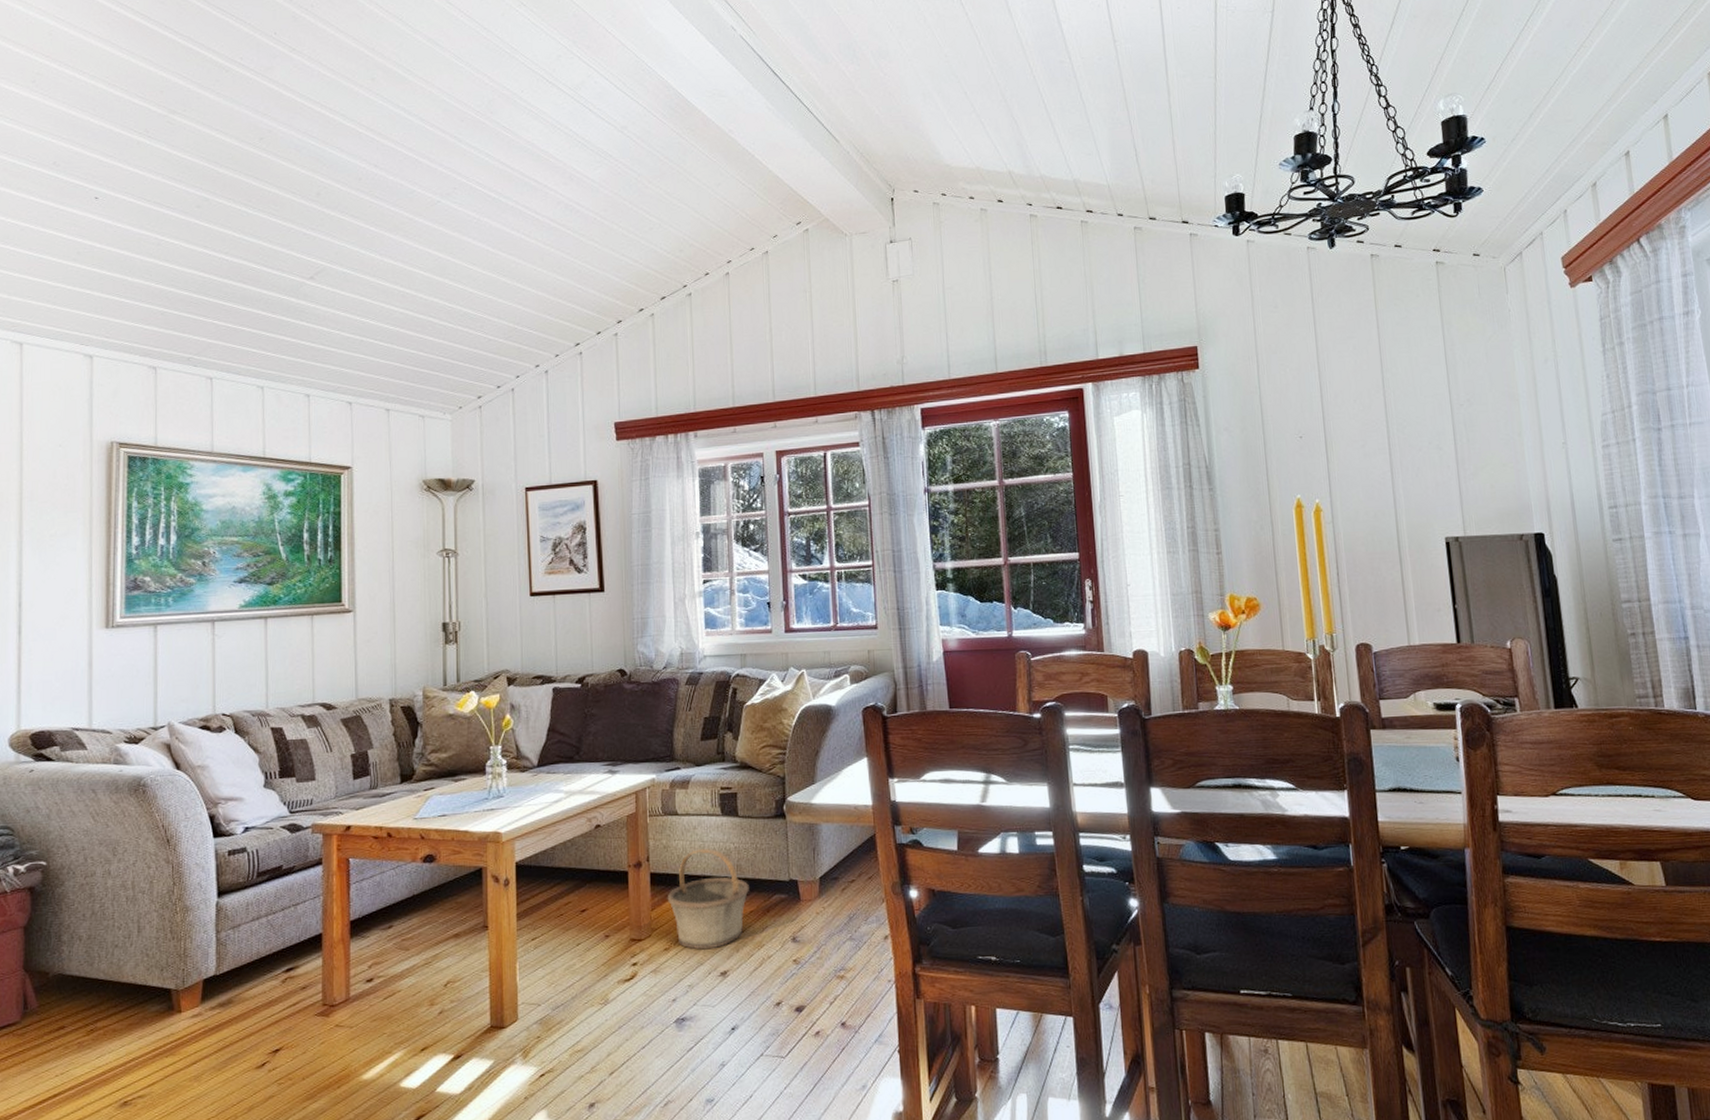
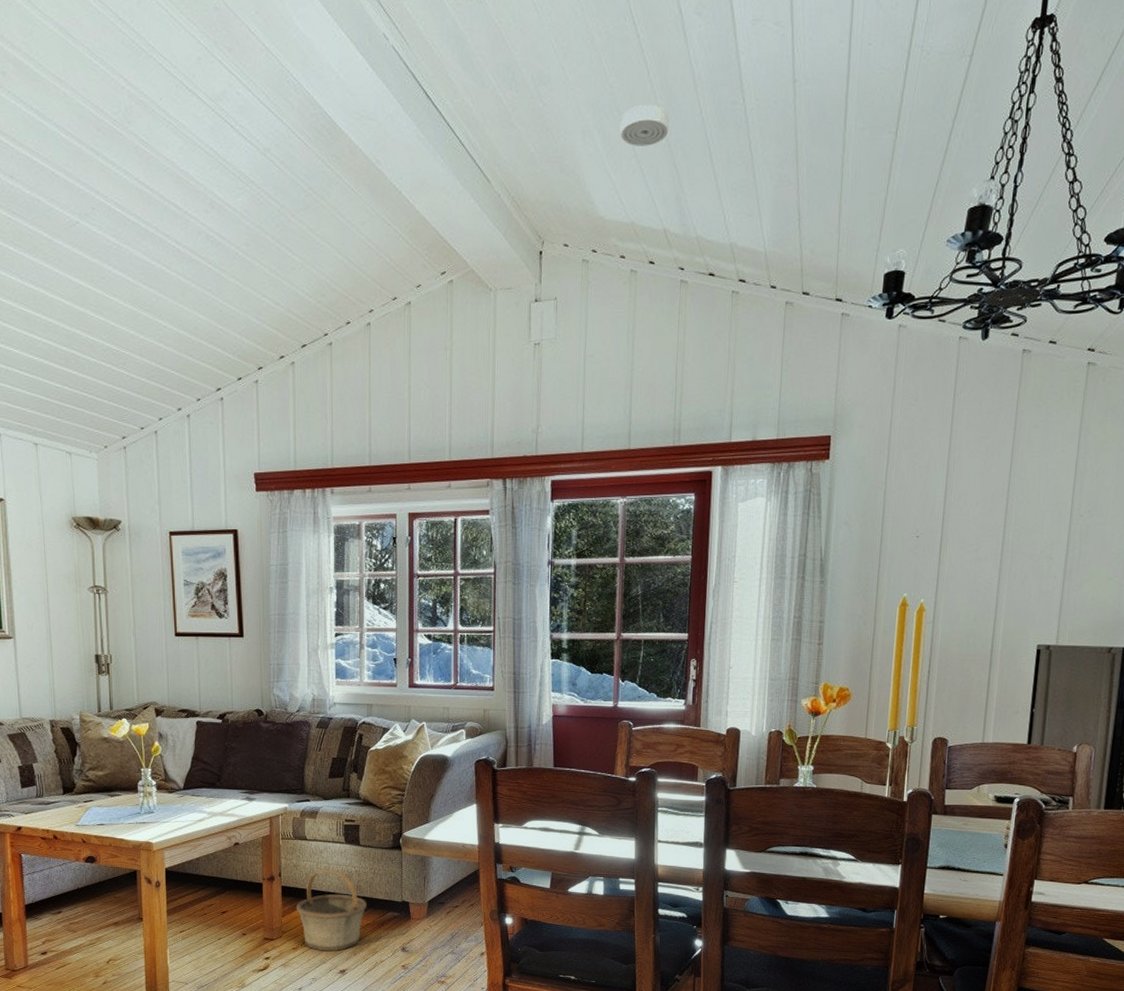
smoke detector: none [957,68,1004,103] -> present [620,105,670,146]

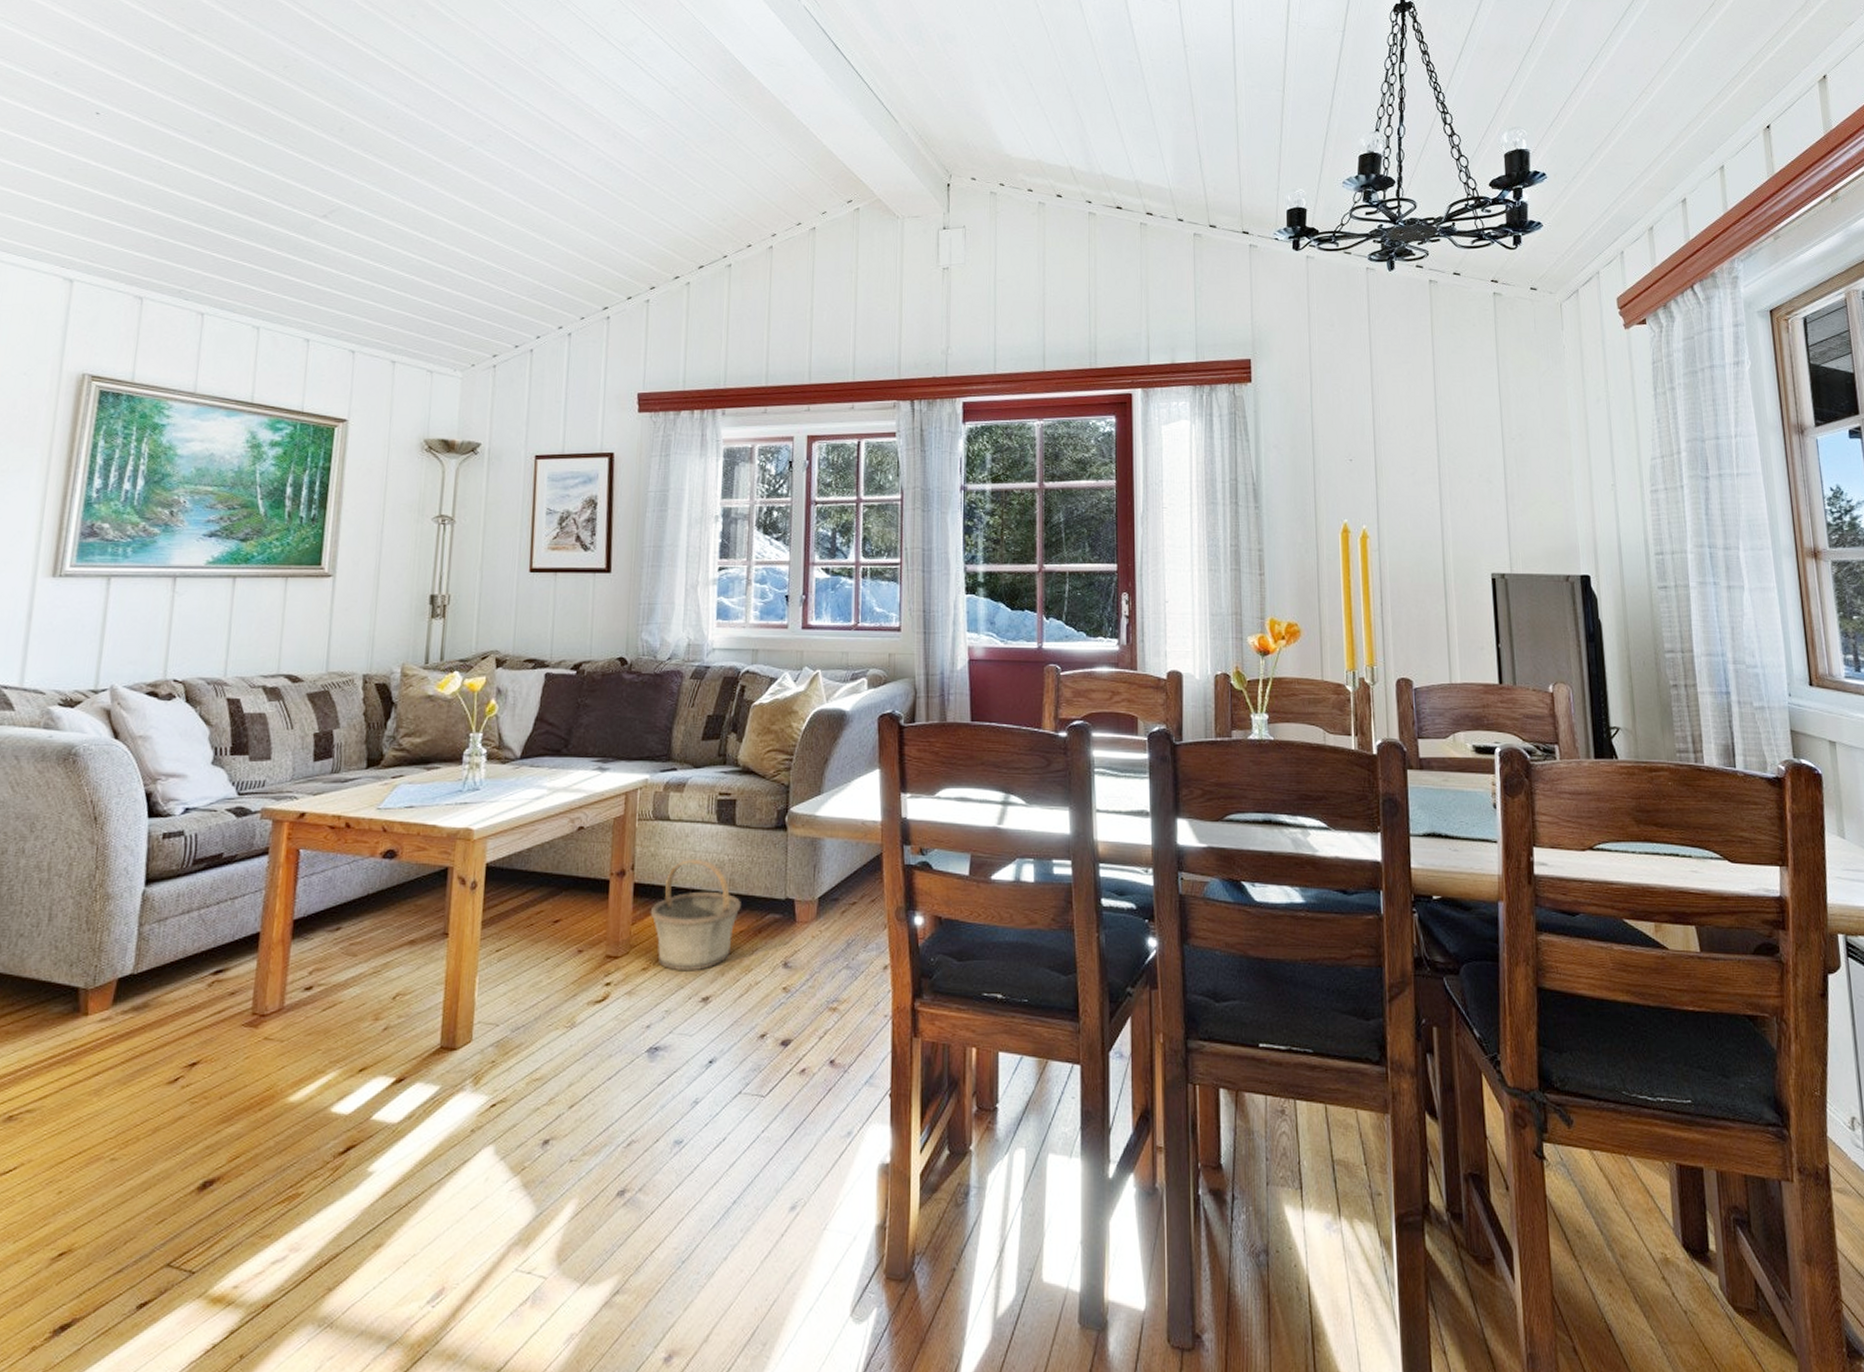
smoke detector: present [620,105,670,146] -> none [1023,61,1070,96]

